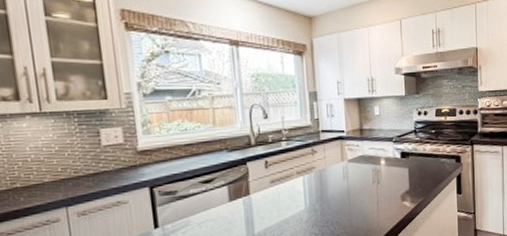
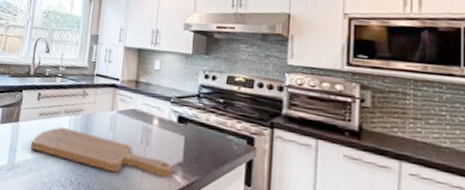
cutting board: none [268,187,403,217] -> present [31,126,173,177]

